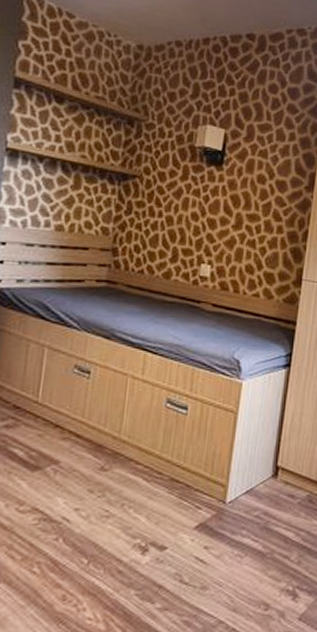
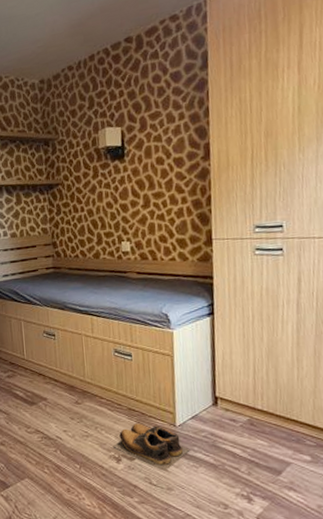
shoes: none [140,499,238,563] -> present [113,423,190,471]

